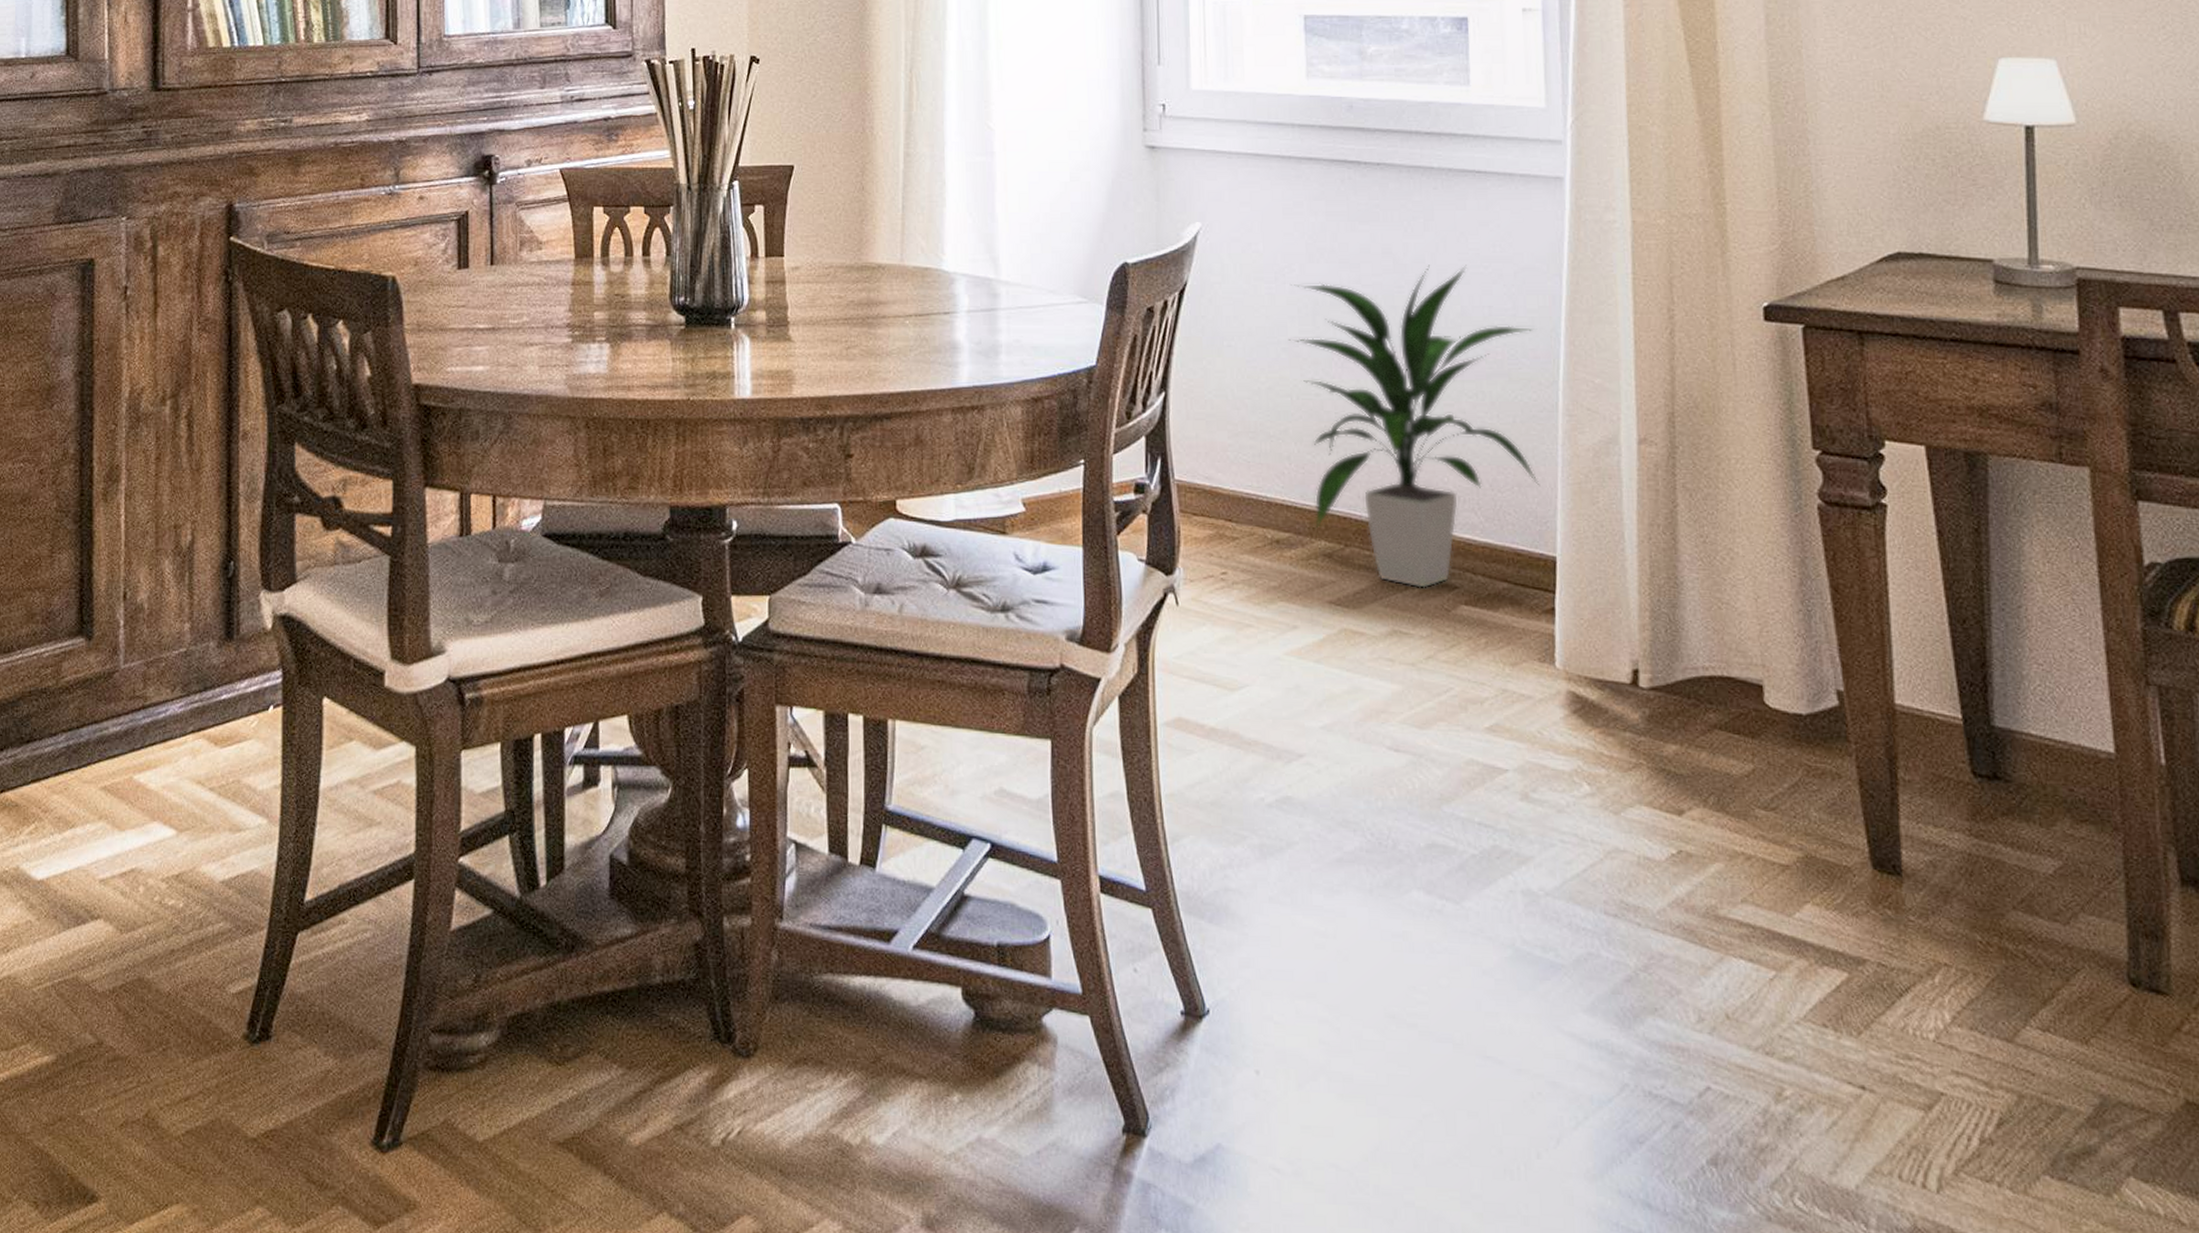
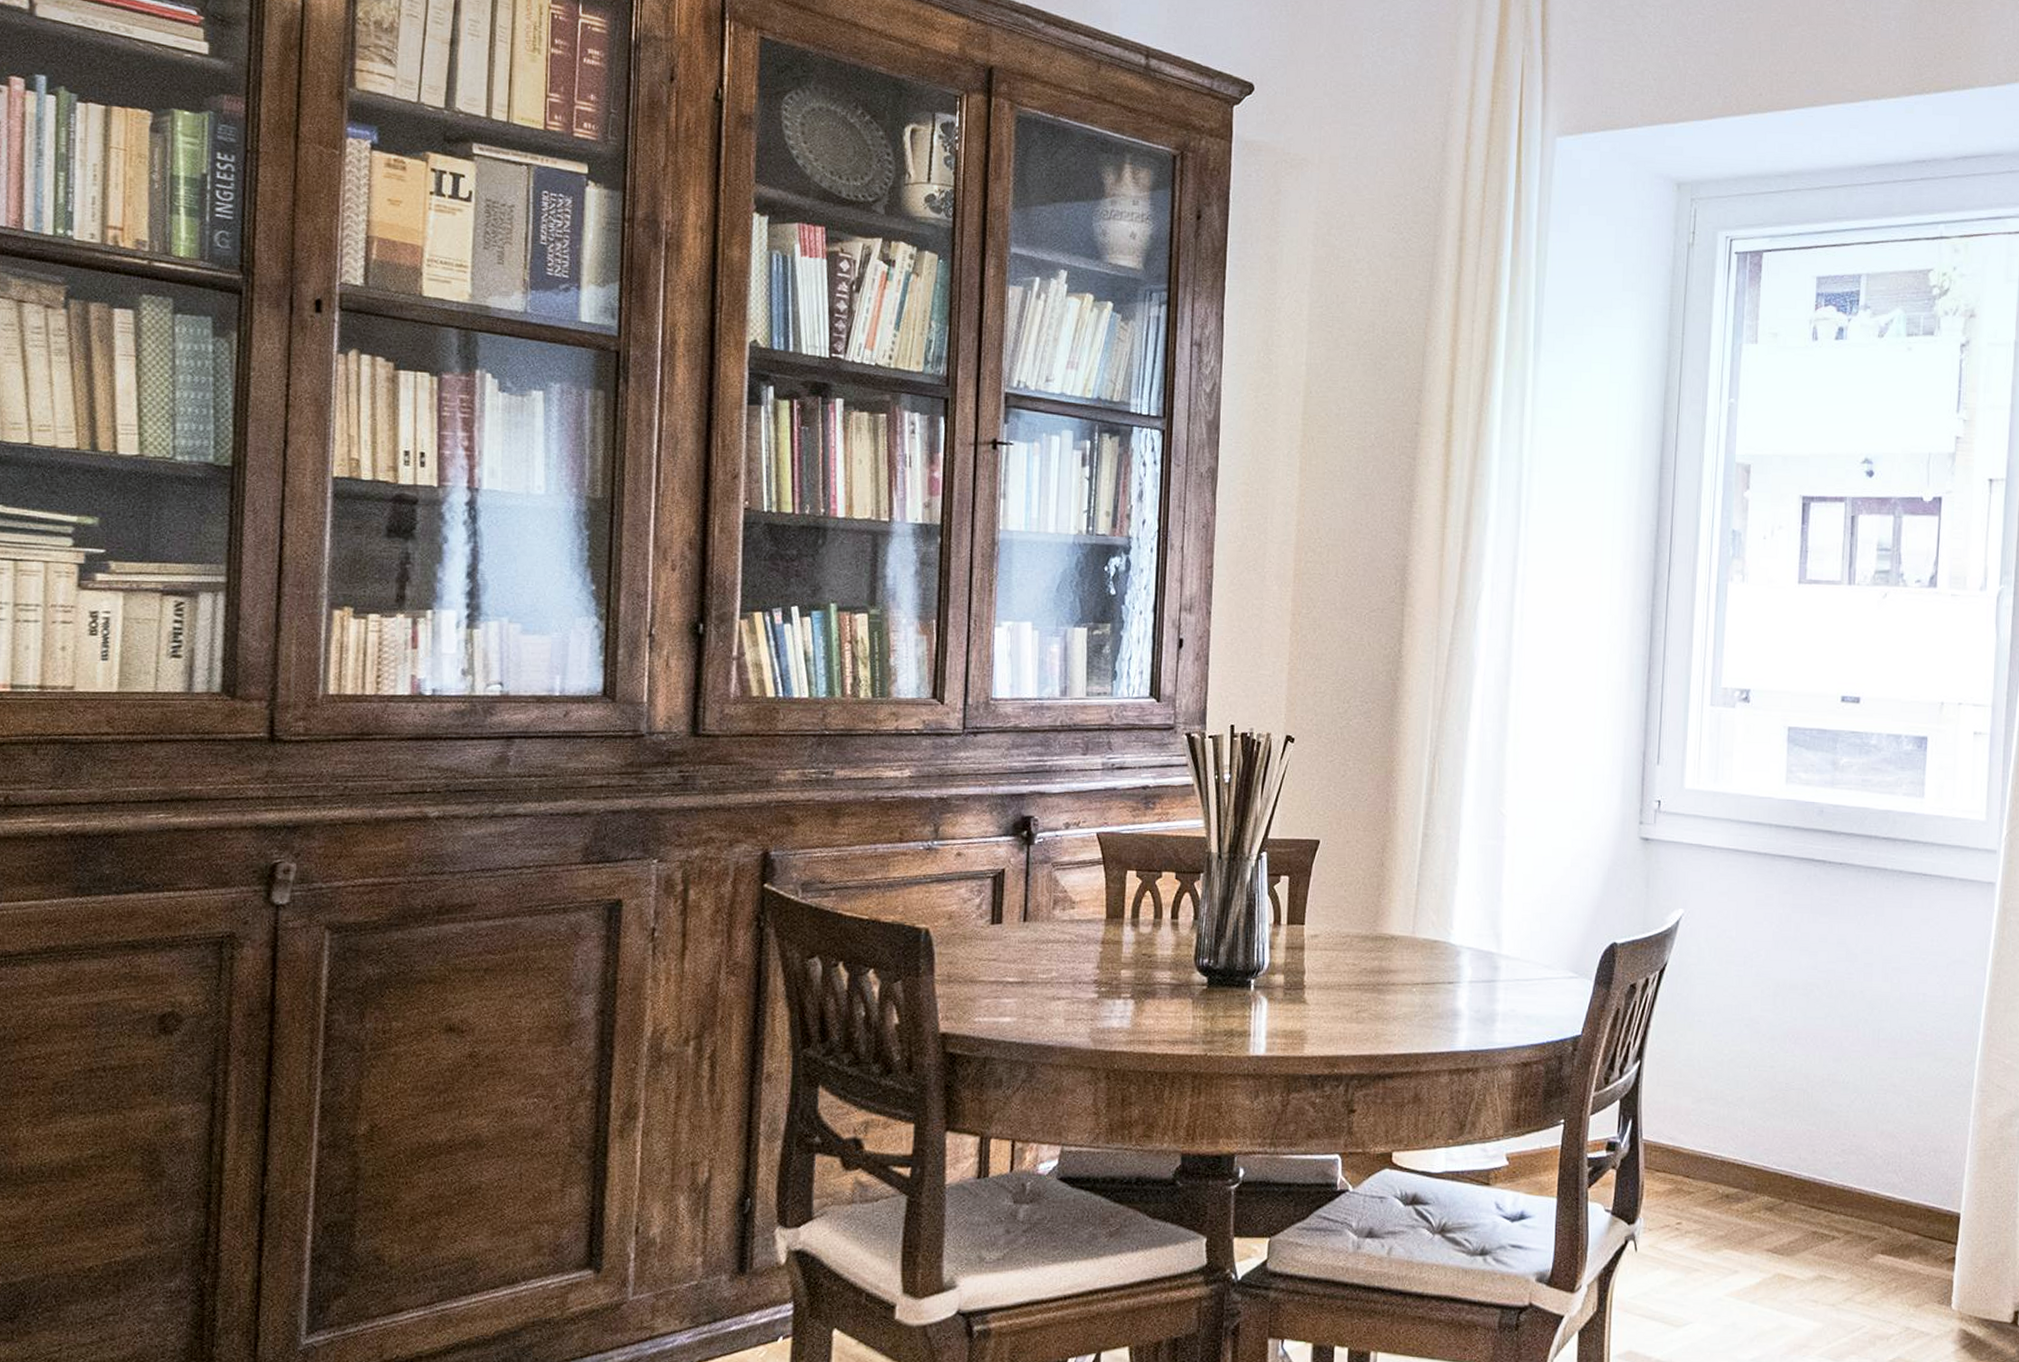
indoor plant: present [1288,265,1540,588] -> none [1751,955,1959,1239]

